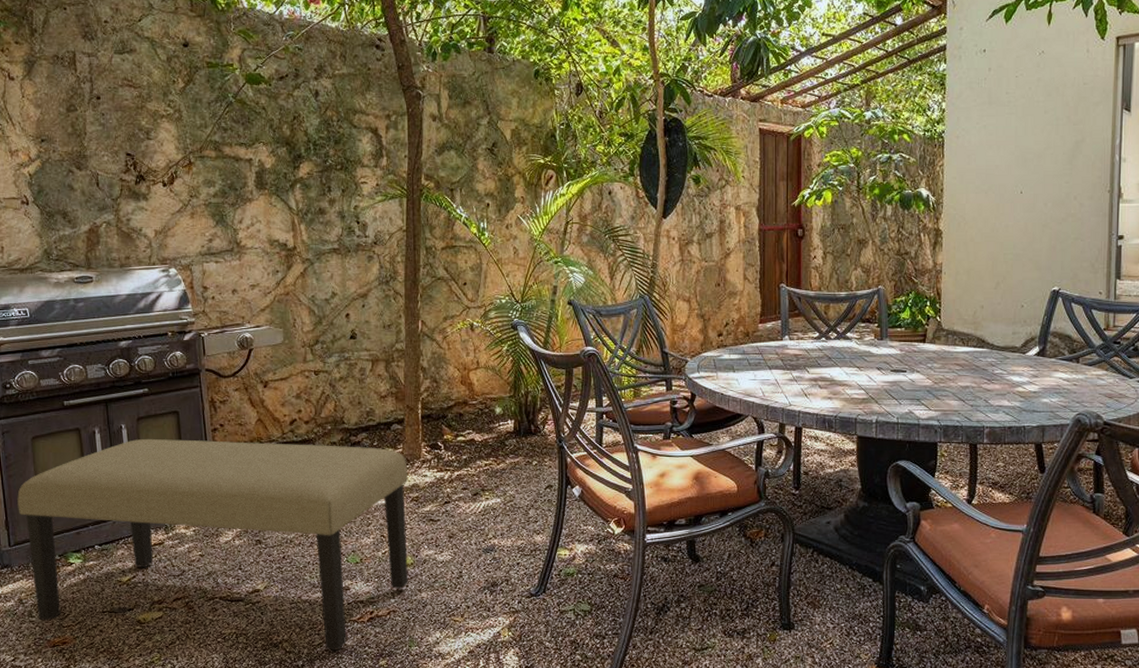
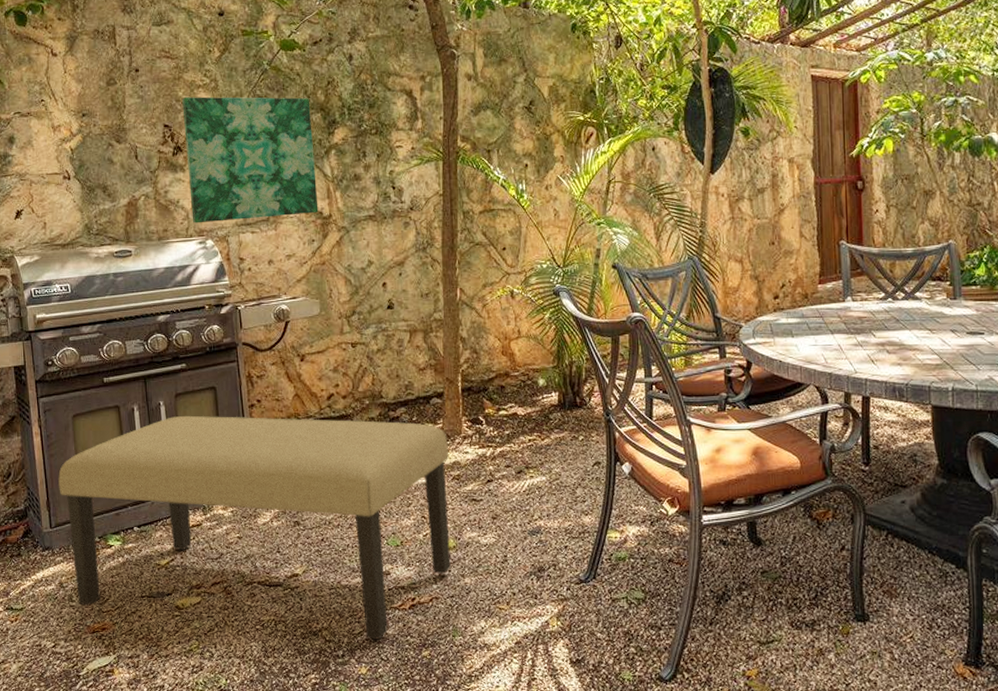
wall art: none [145,127,283,252] -> present [182,96,319,224]

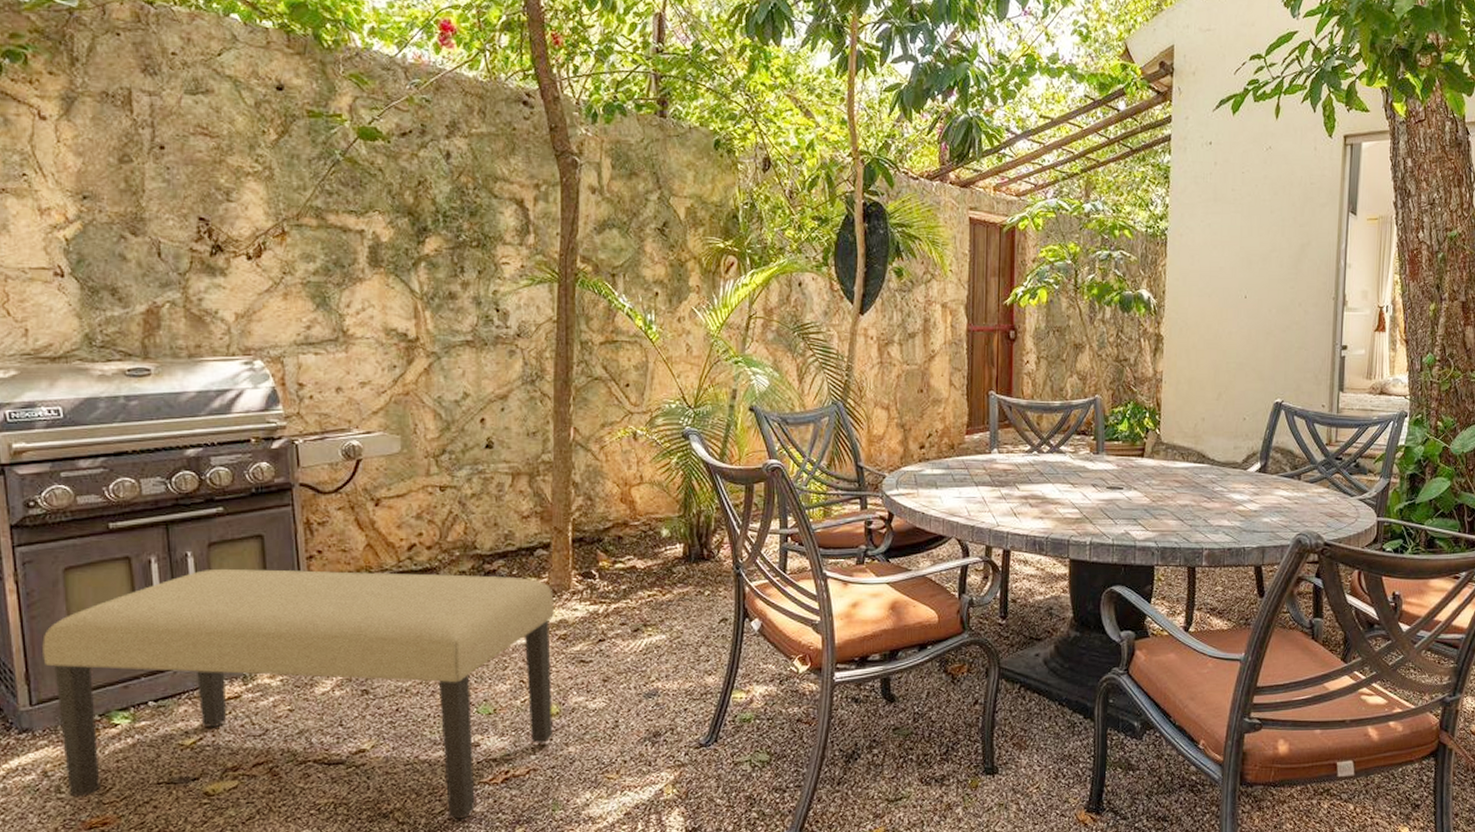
wall art: present [182,96,319,224] -> none [225,186,402,340]

